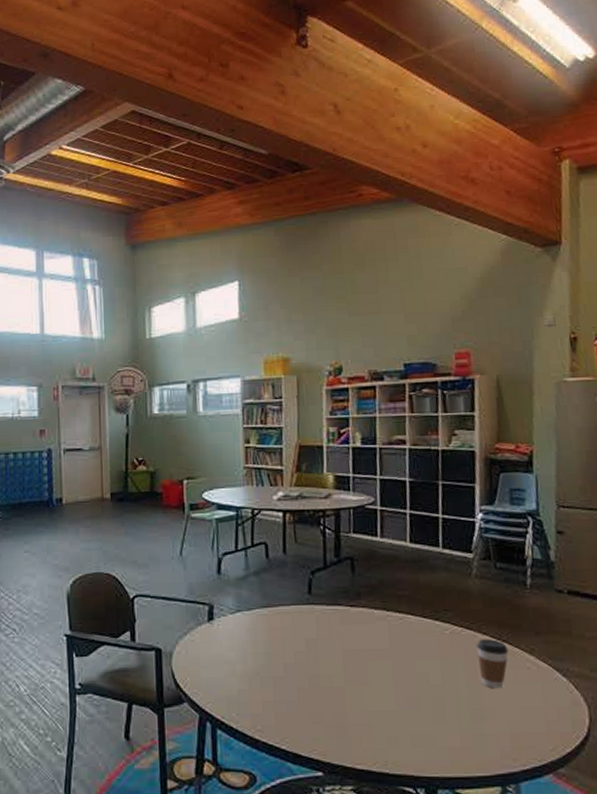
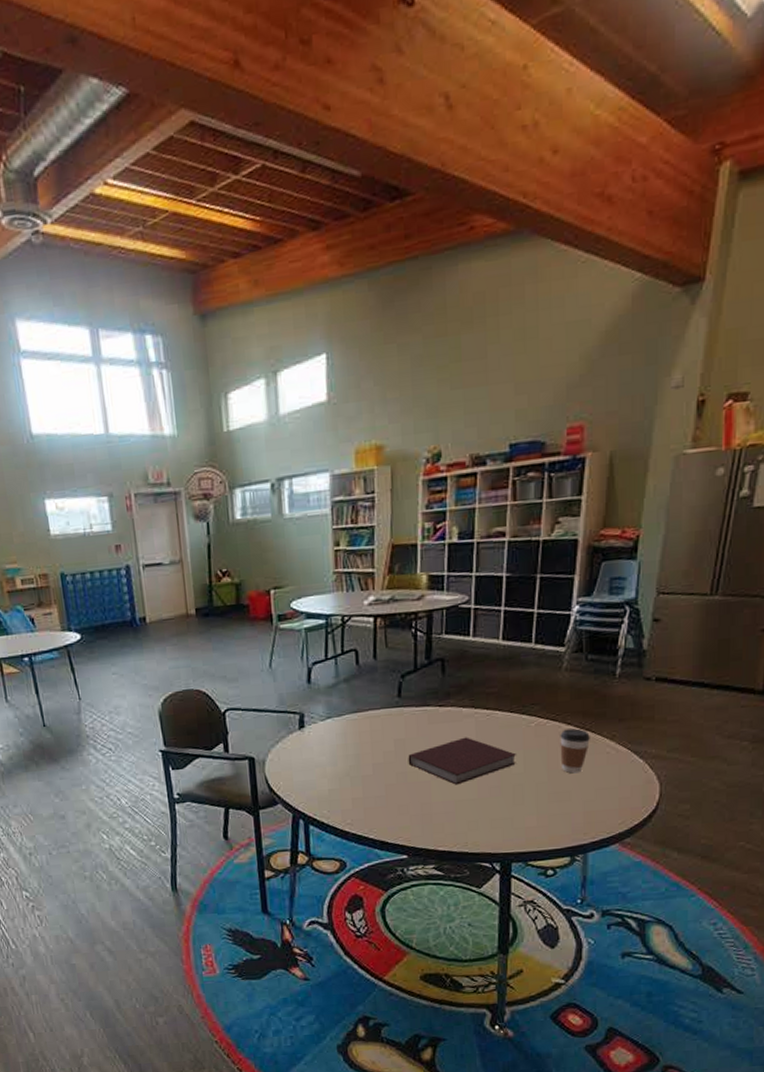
notebook: none [320,641,434,693] -> present [408,737,517,785]

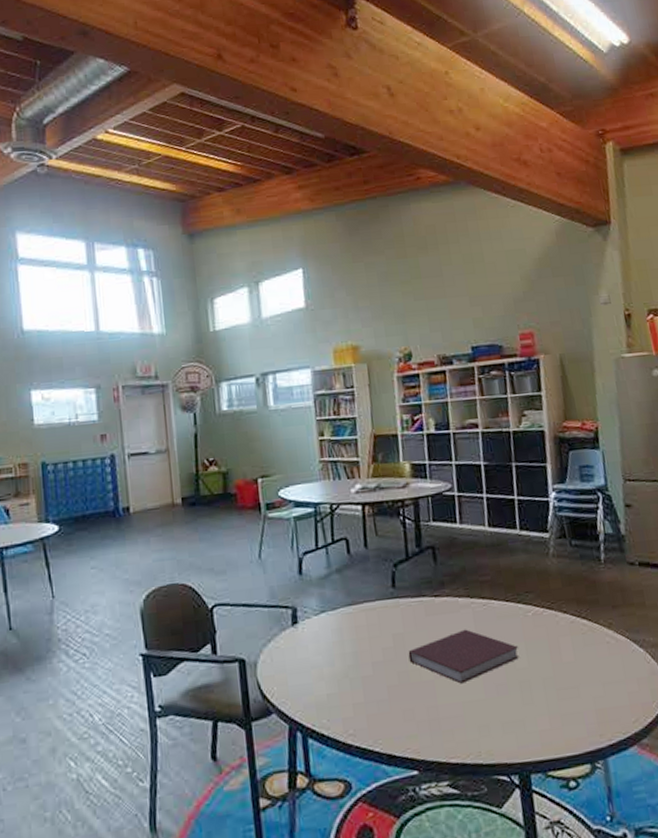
coffee cup: present [560,728,590,774] -> none [558,617,589,667]

